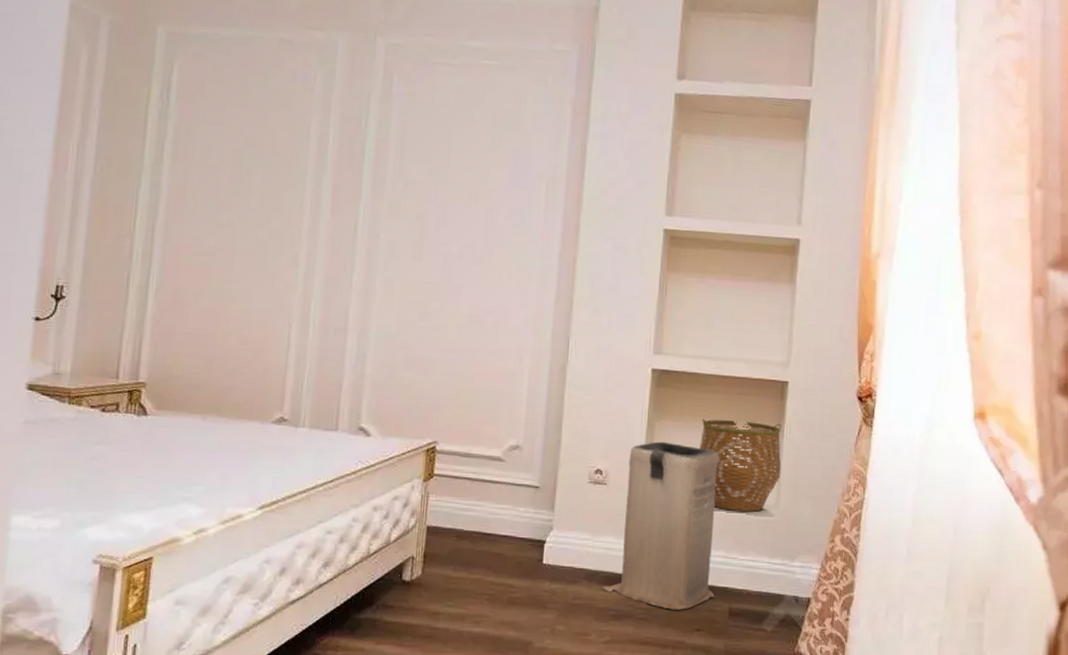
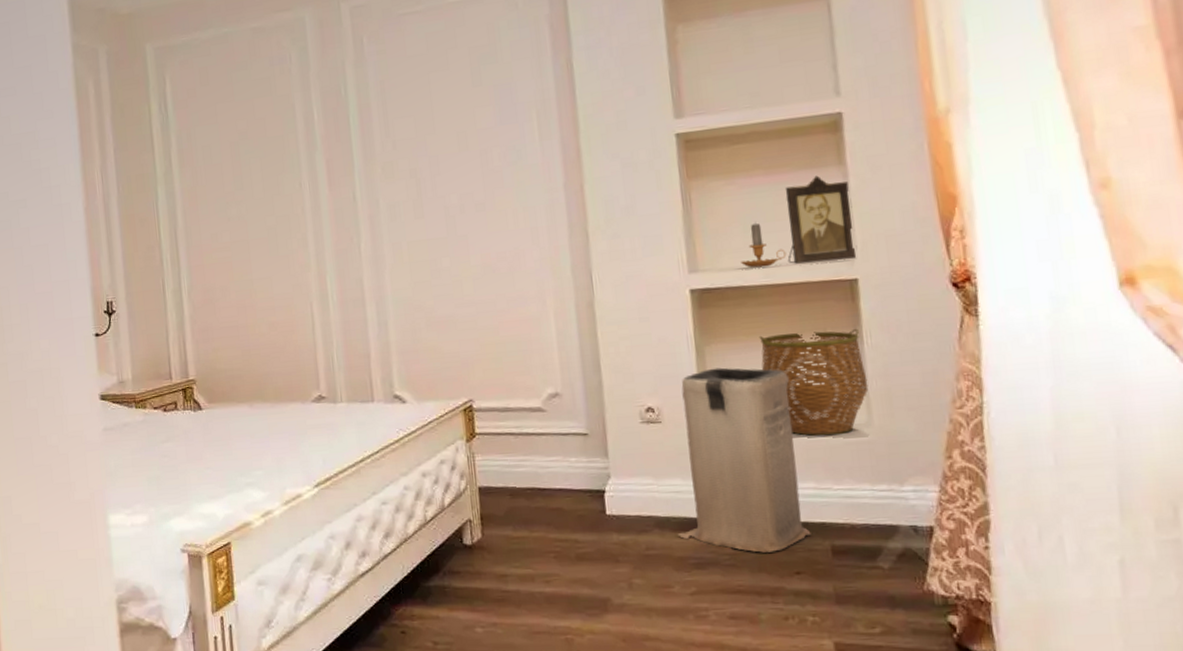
candle: none [698,319,737,360] -> present [741,222,787,268]
photo frame: none [736,288,795,365] -> present [785,175,857,265]

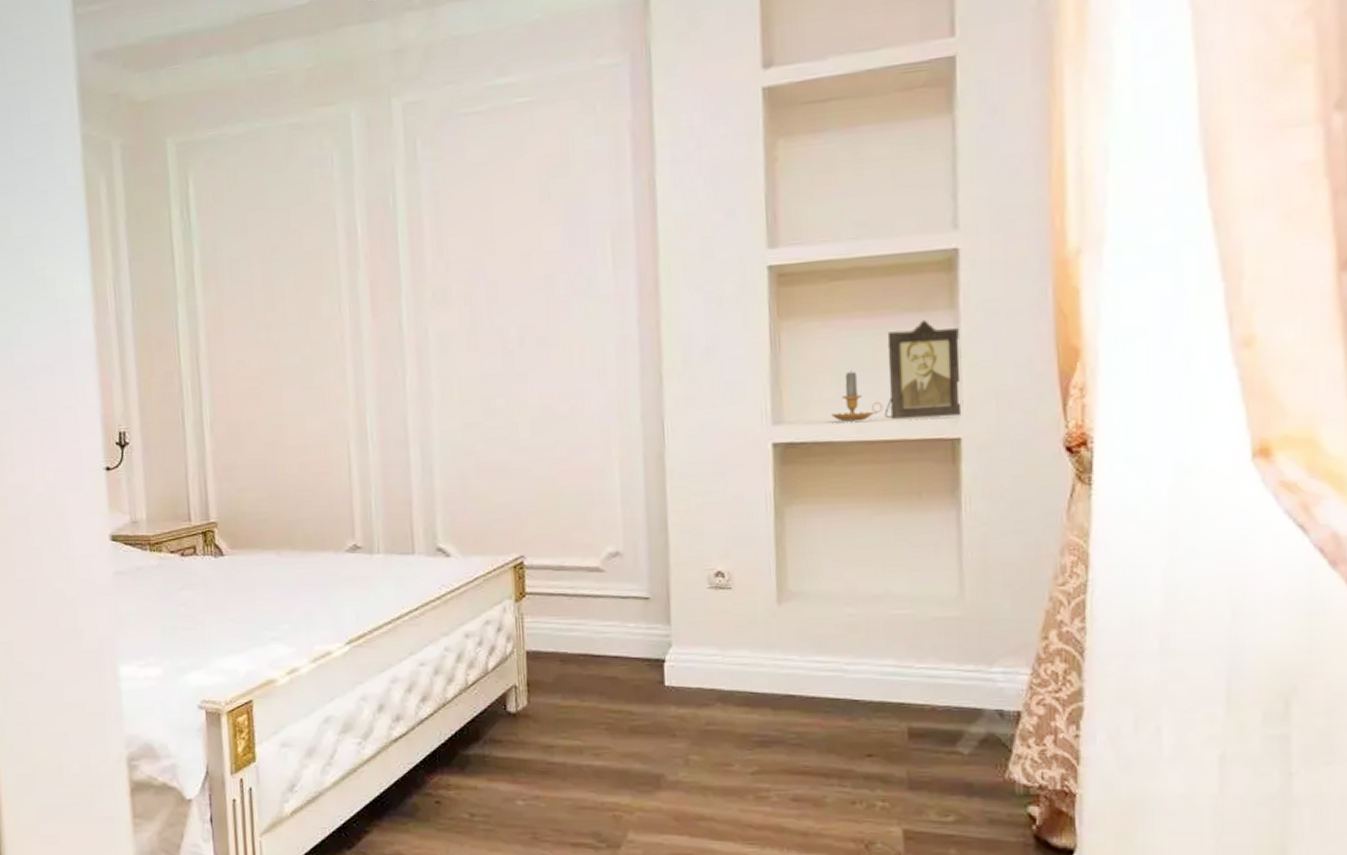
laundry basket: present [677,367,812,553] -> none [741,531,888,733]
basket: present [758,328,869,436] -> none [845,493,963,610]

